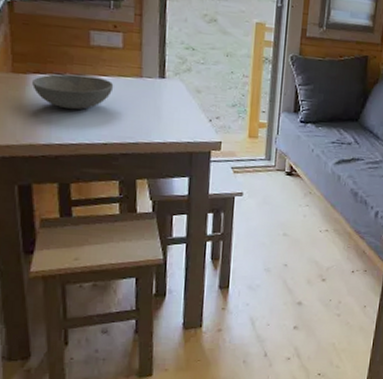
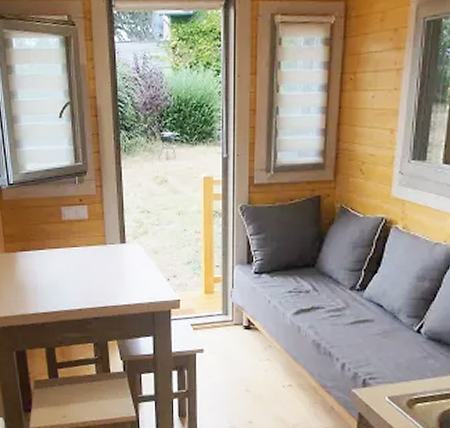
bowl: present [32,73,114,110] -> none [20,249,84,281]

